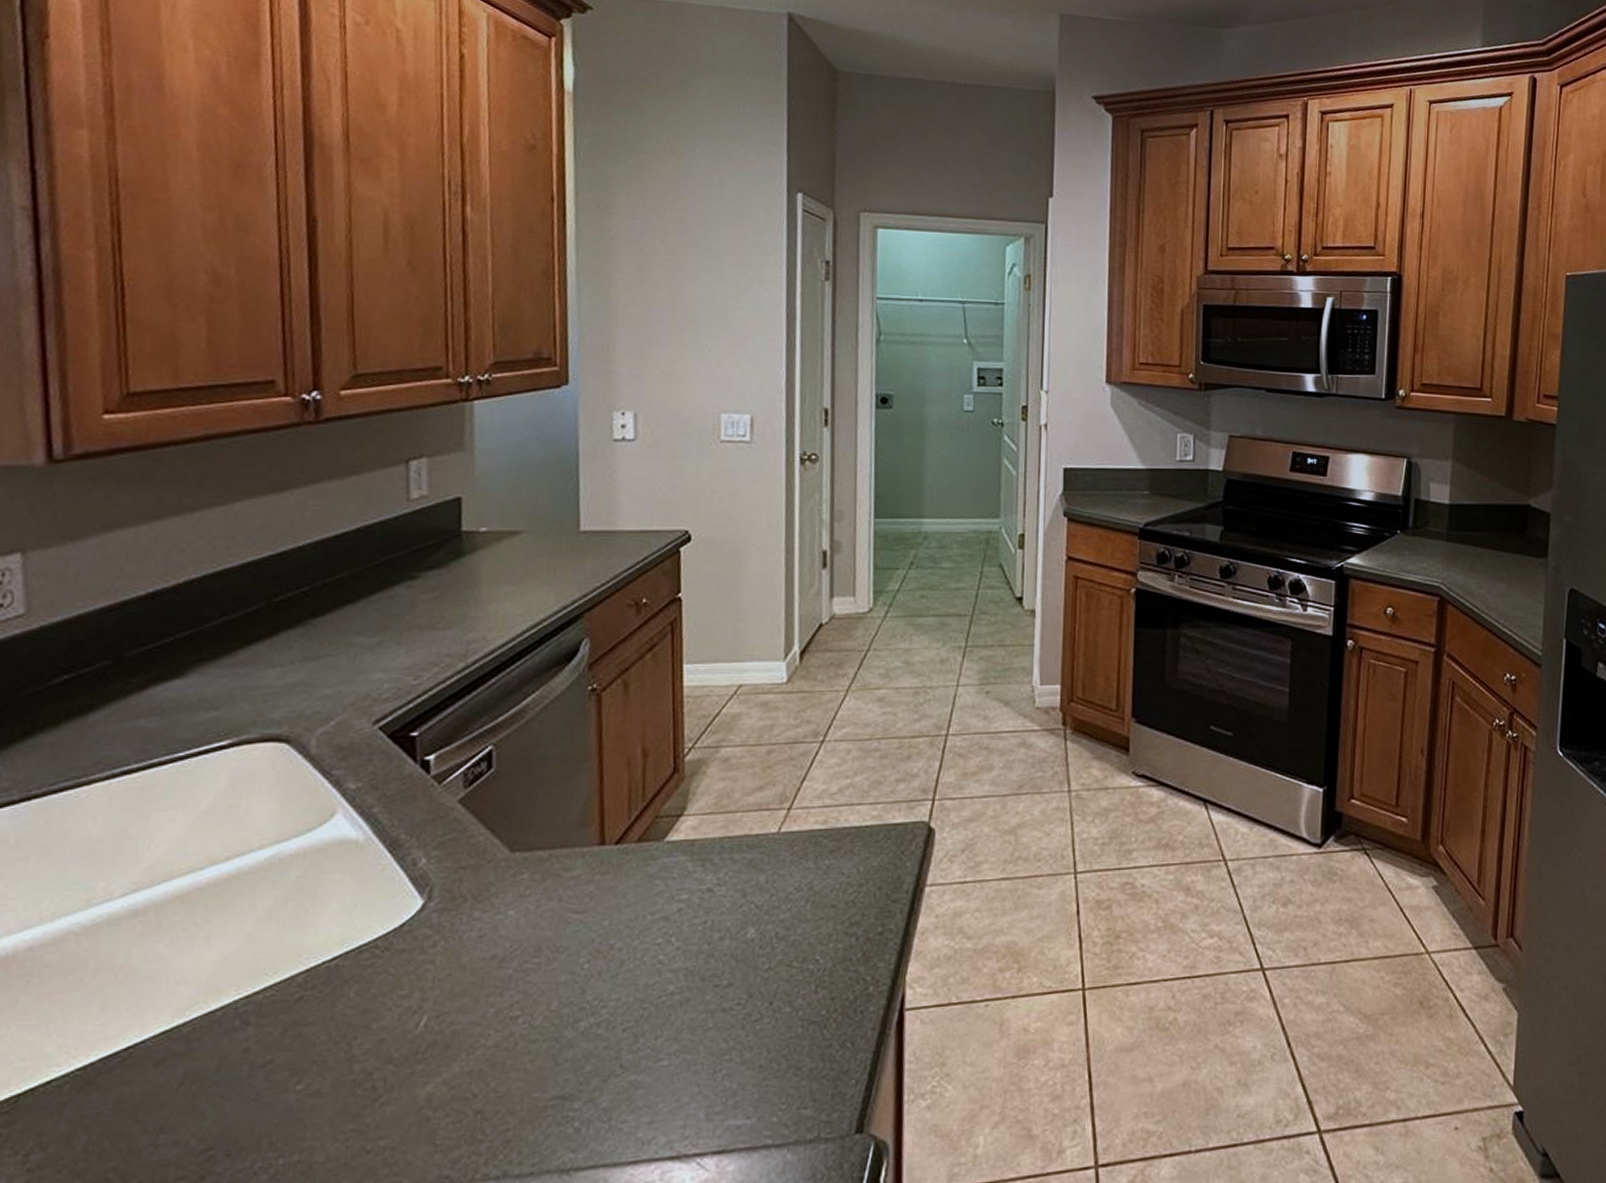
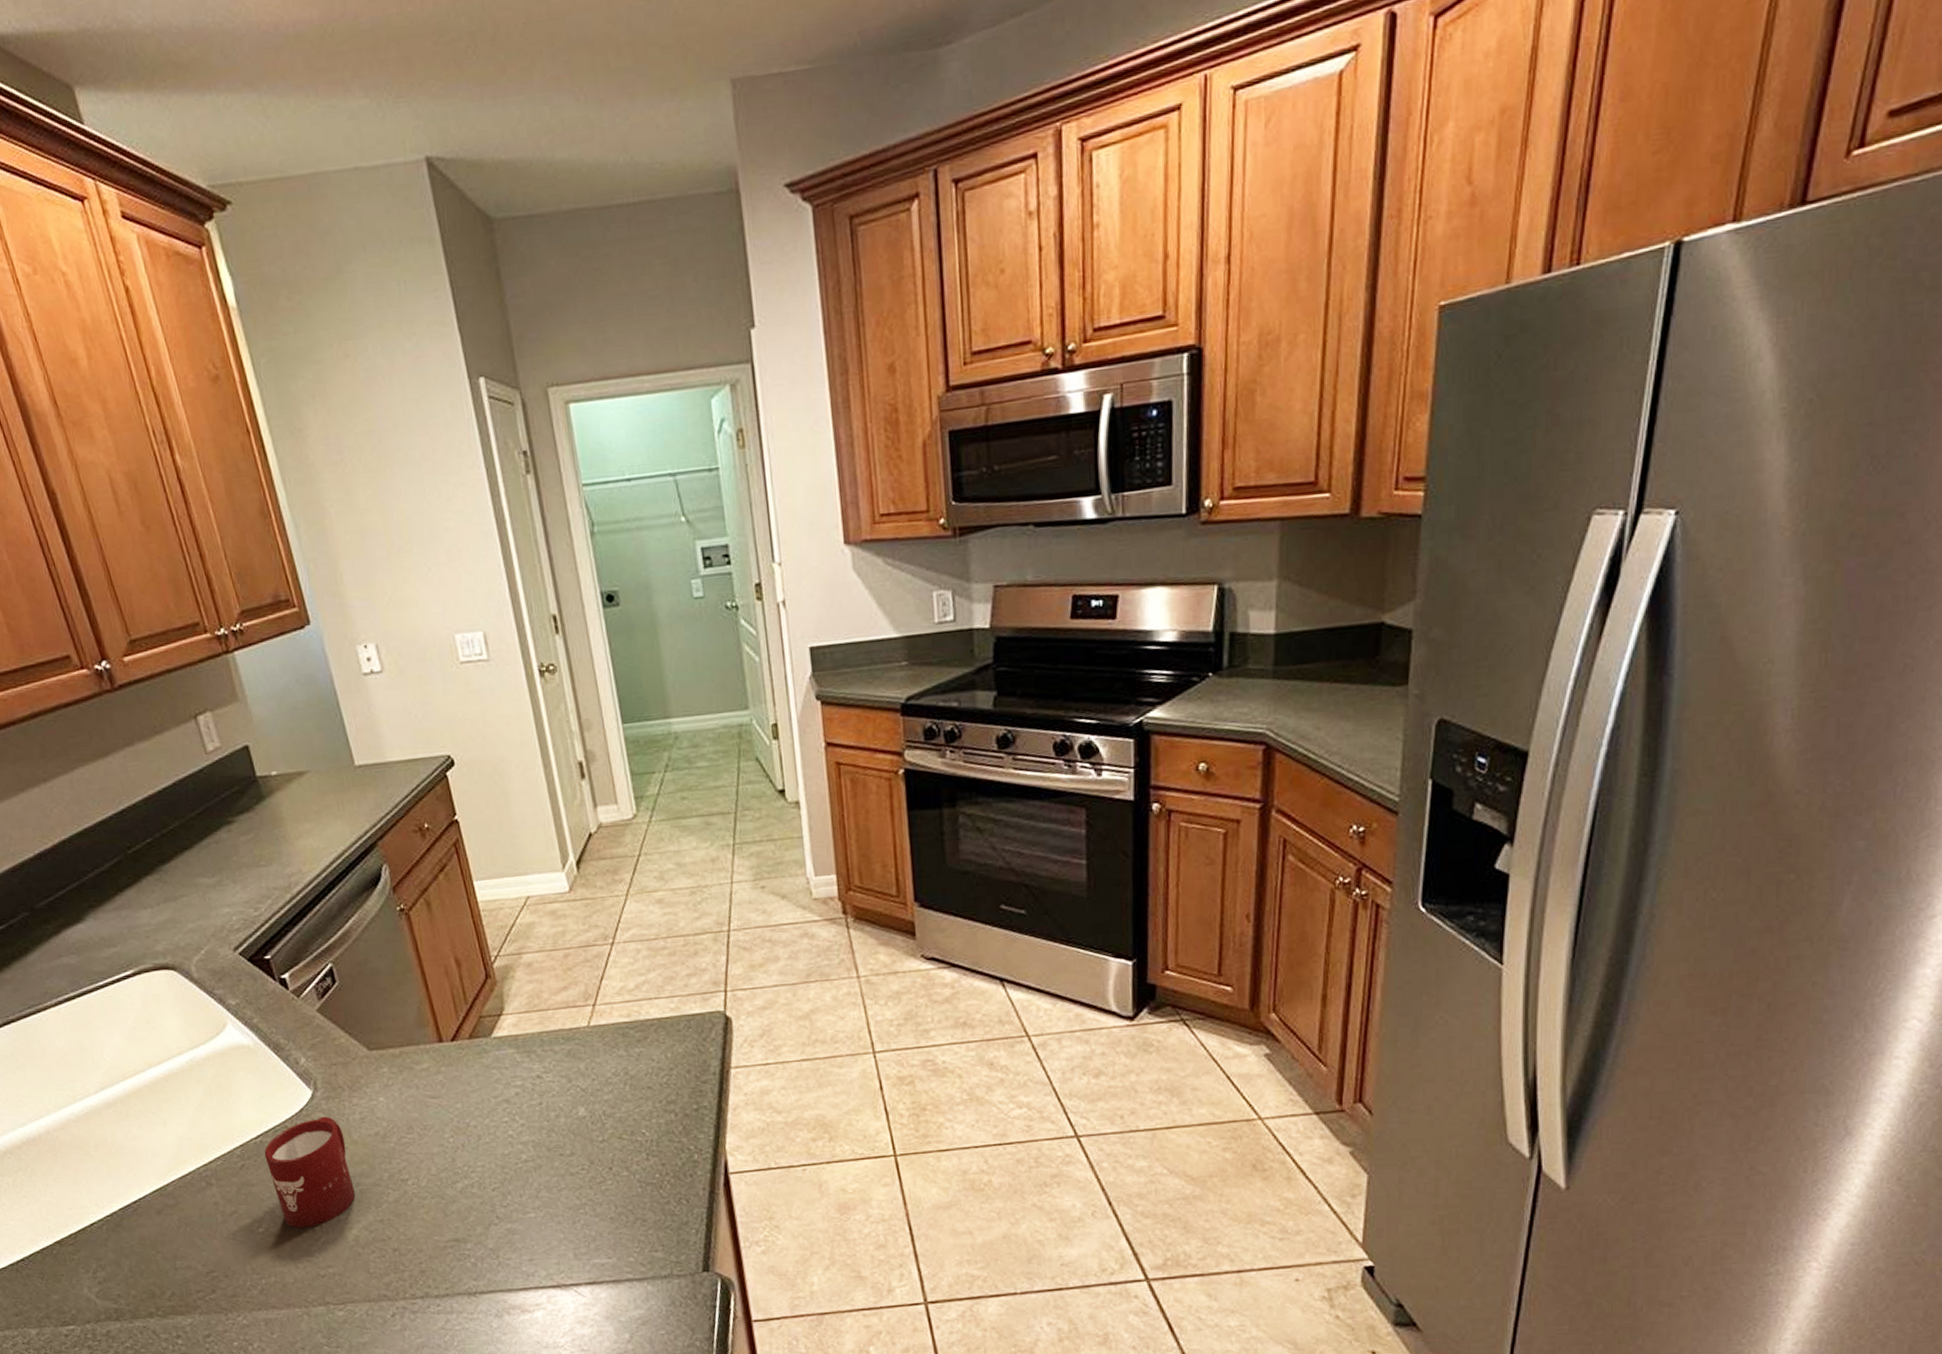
cup: none [335,933,450,1084] -> present [264,1116,356,1229]

